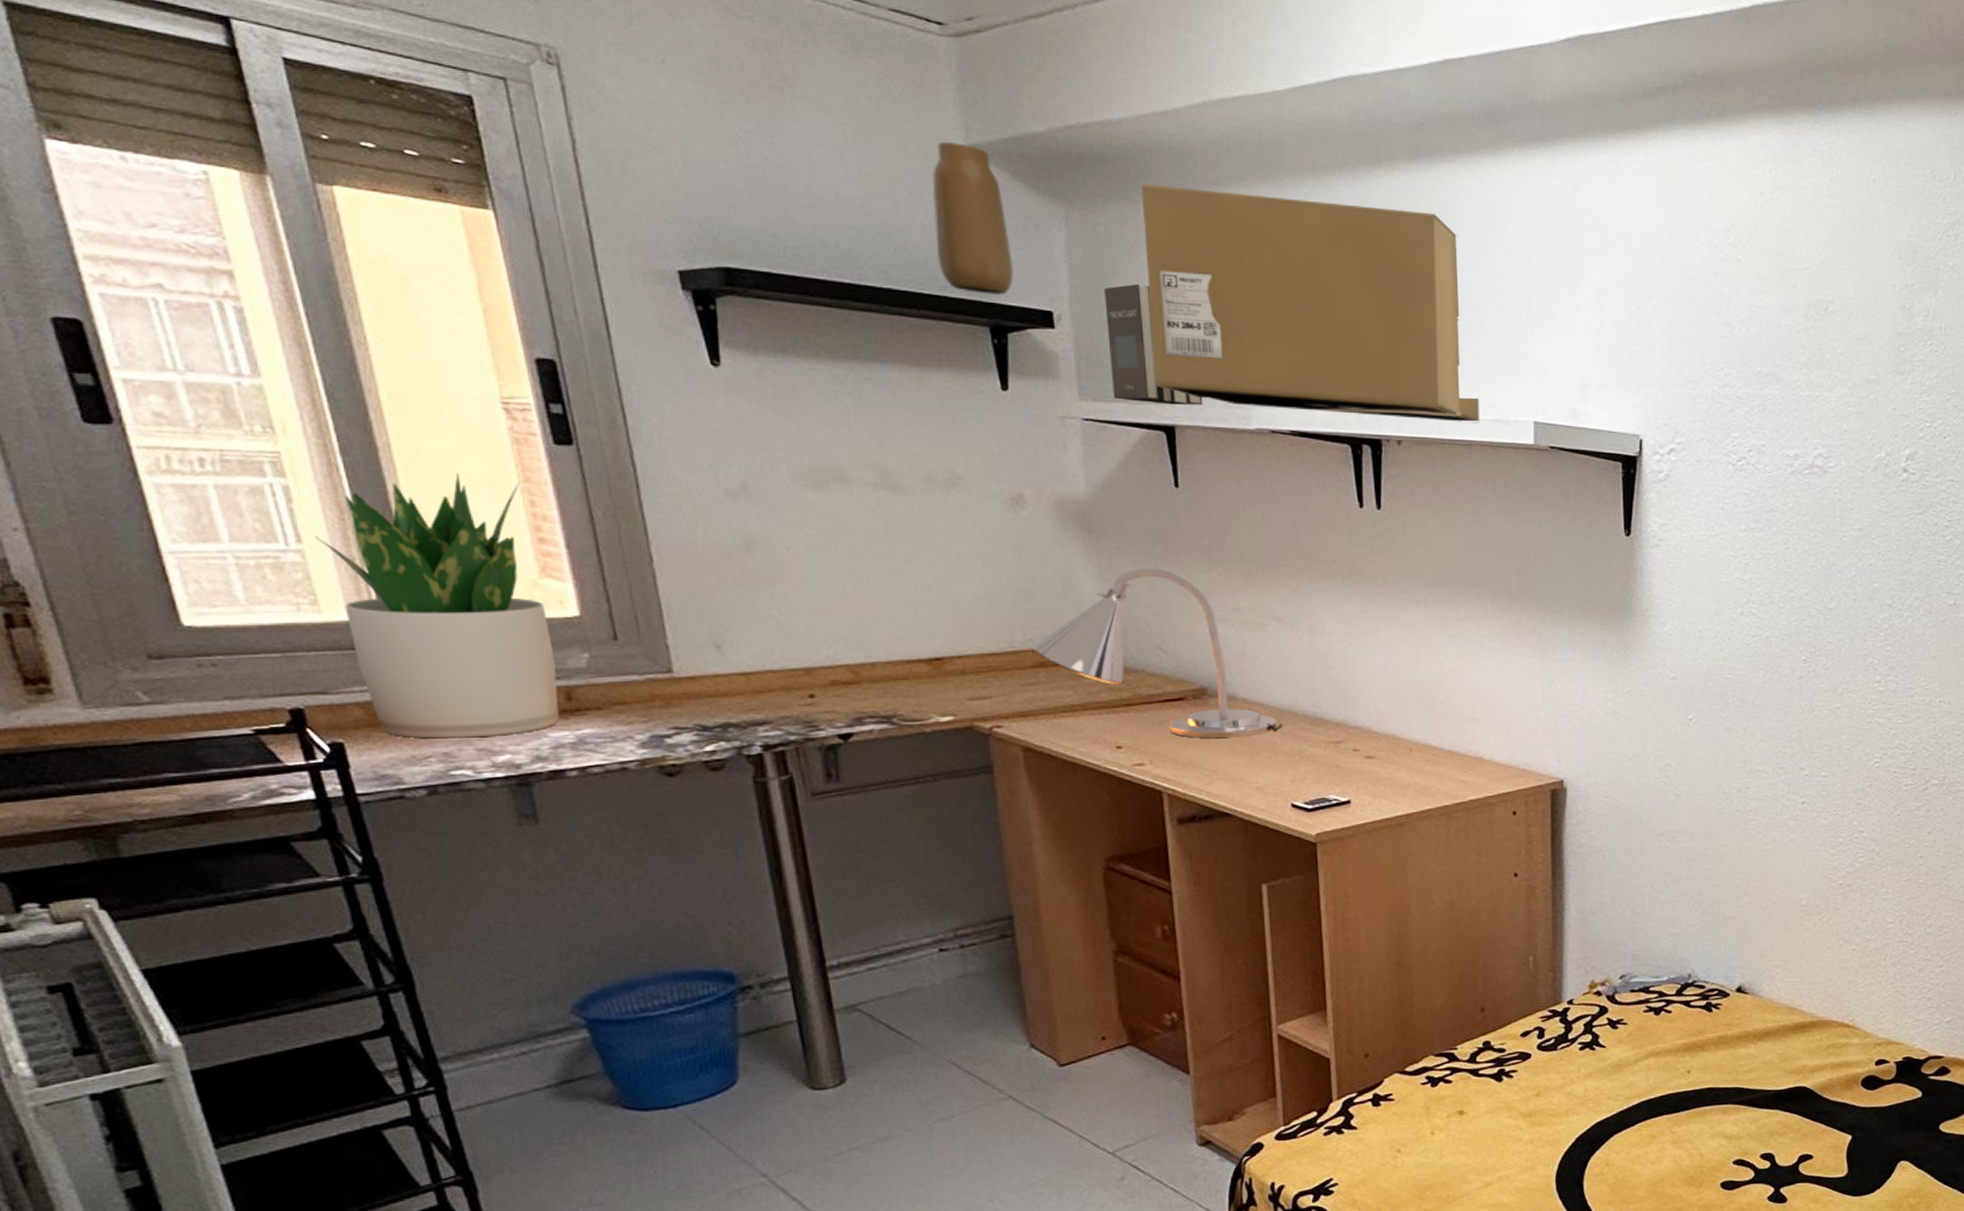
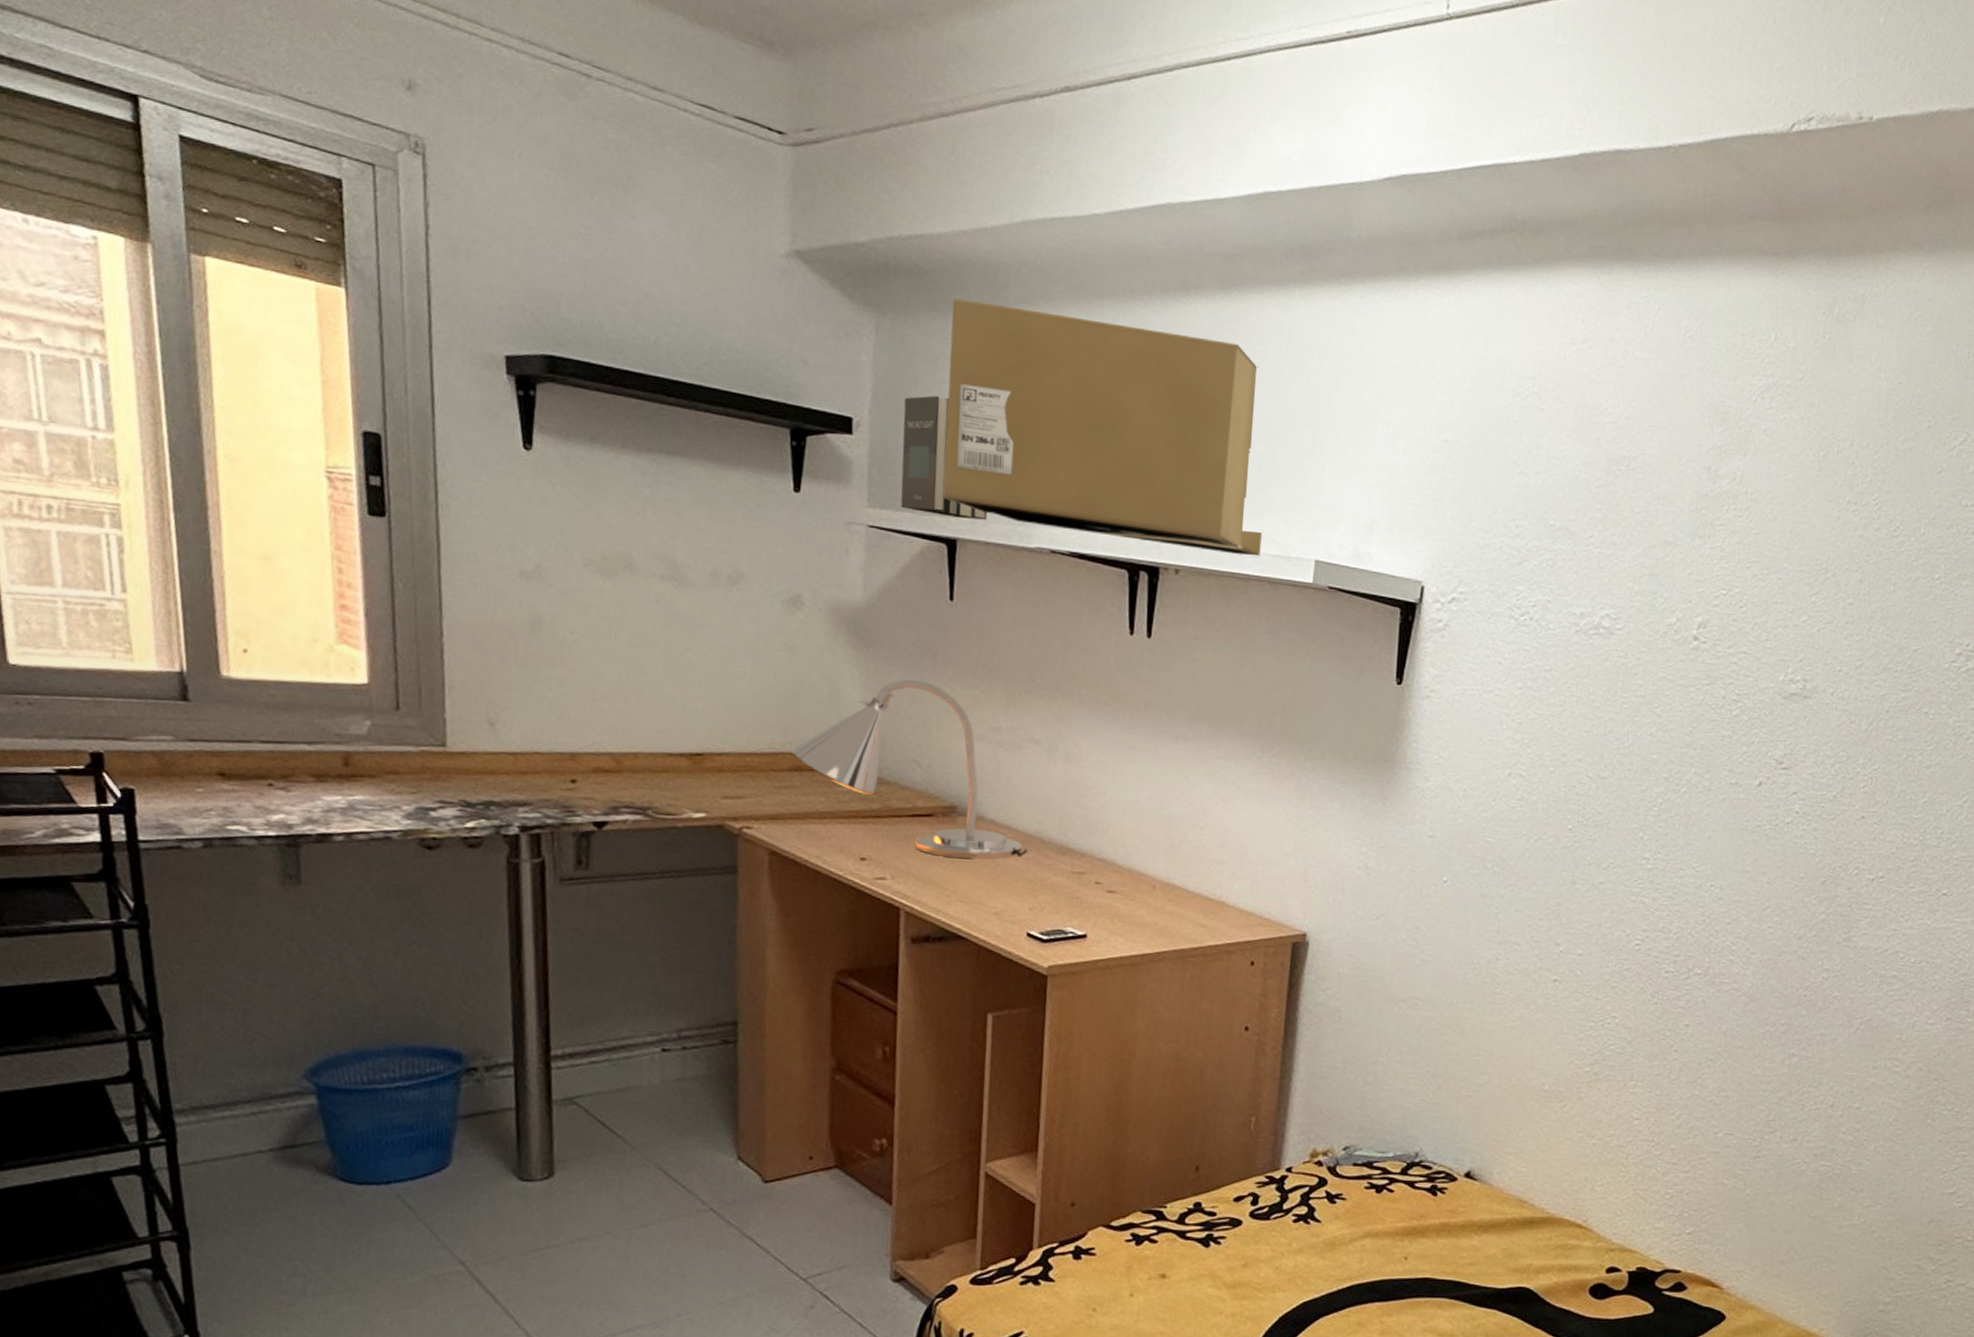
planter: present [315,473,559,739] -> none [139,536,339,795]
vase: present [932,142,1014,296] -> none [749,246,821,399]

